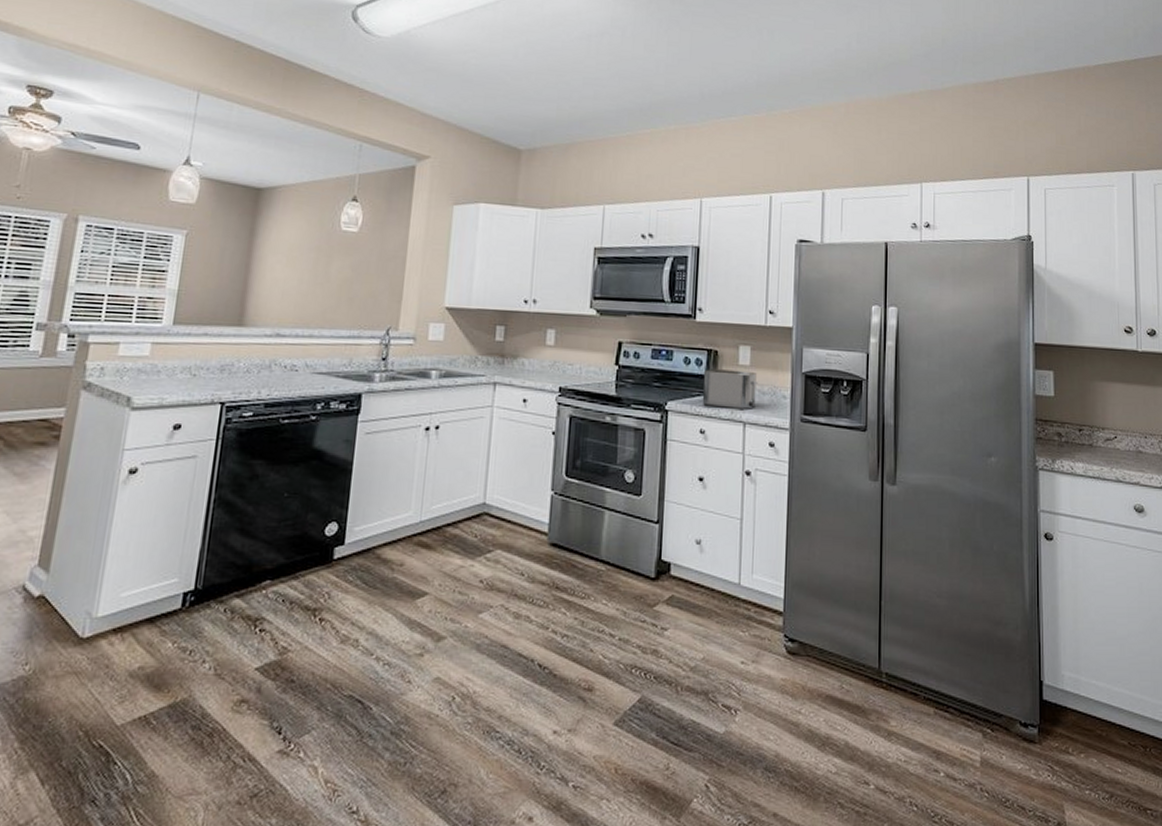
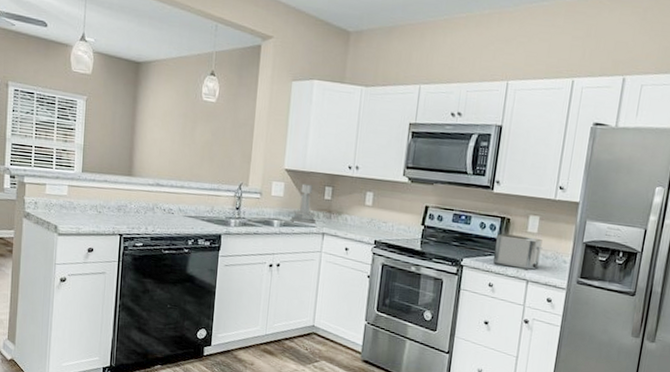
paper towel holder: none [452,324,486,373] -> present [290,184,317,225]

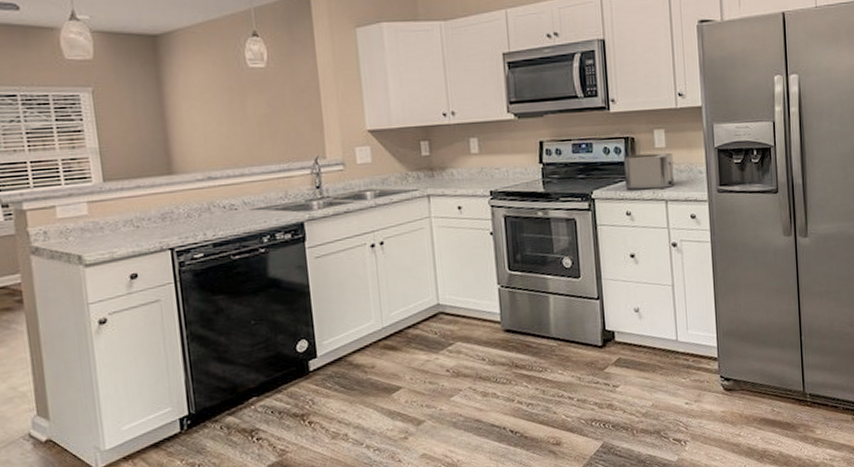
paper towel holder: present [290,184,317,225] -> none [385,142,418,190]

